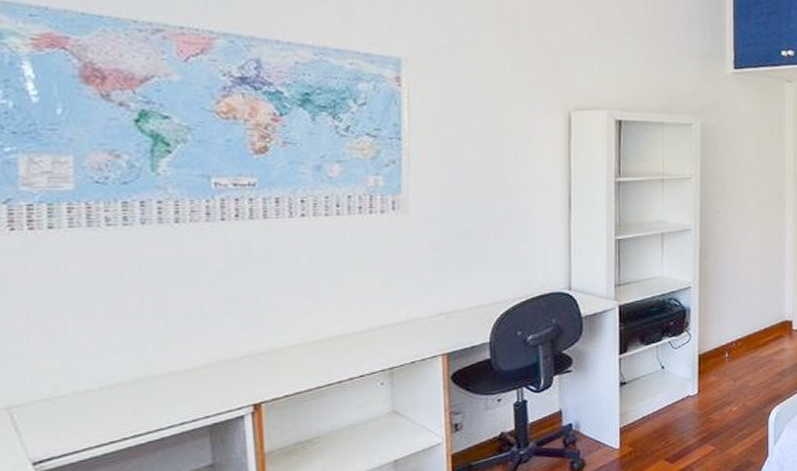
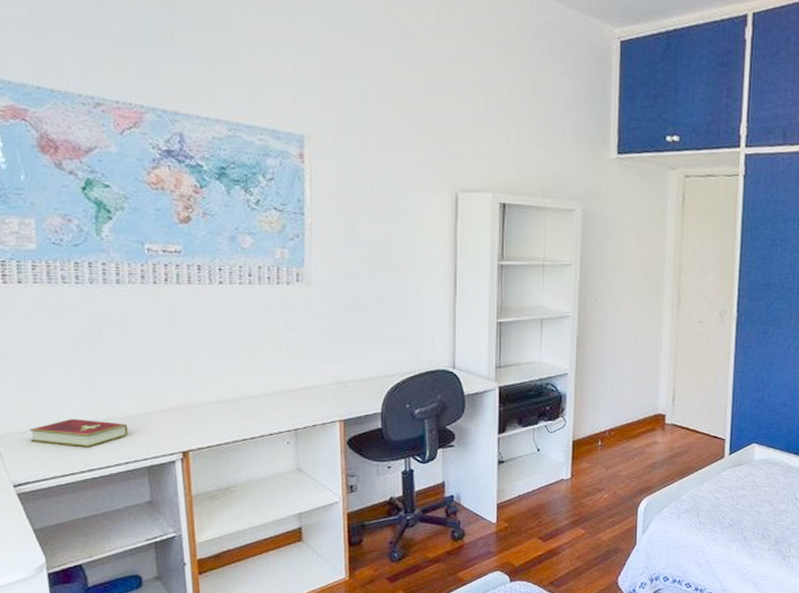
hardcover book: none [56,377,186,411] -> present [29,418,129,448]

